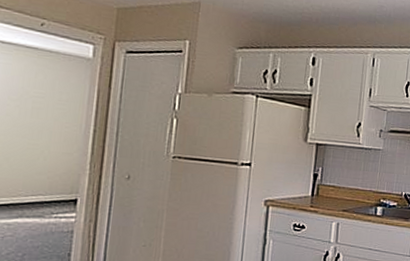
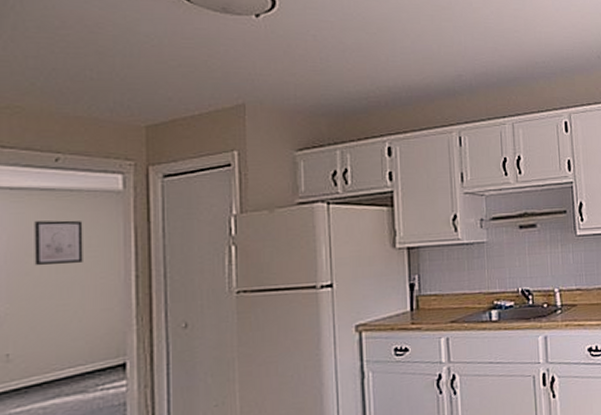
wall art: none [14,72,57,112] -> present [34,220,83,266]

